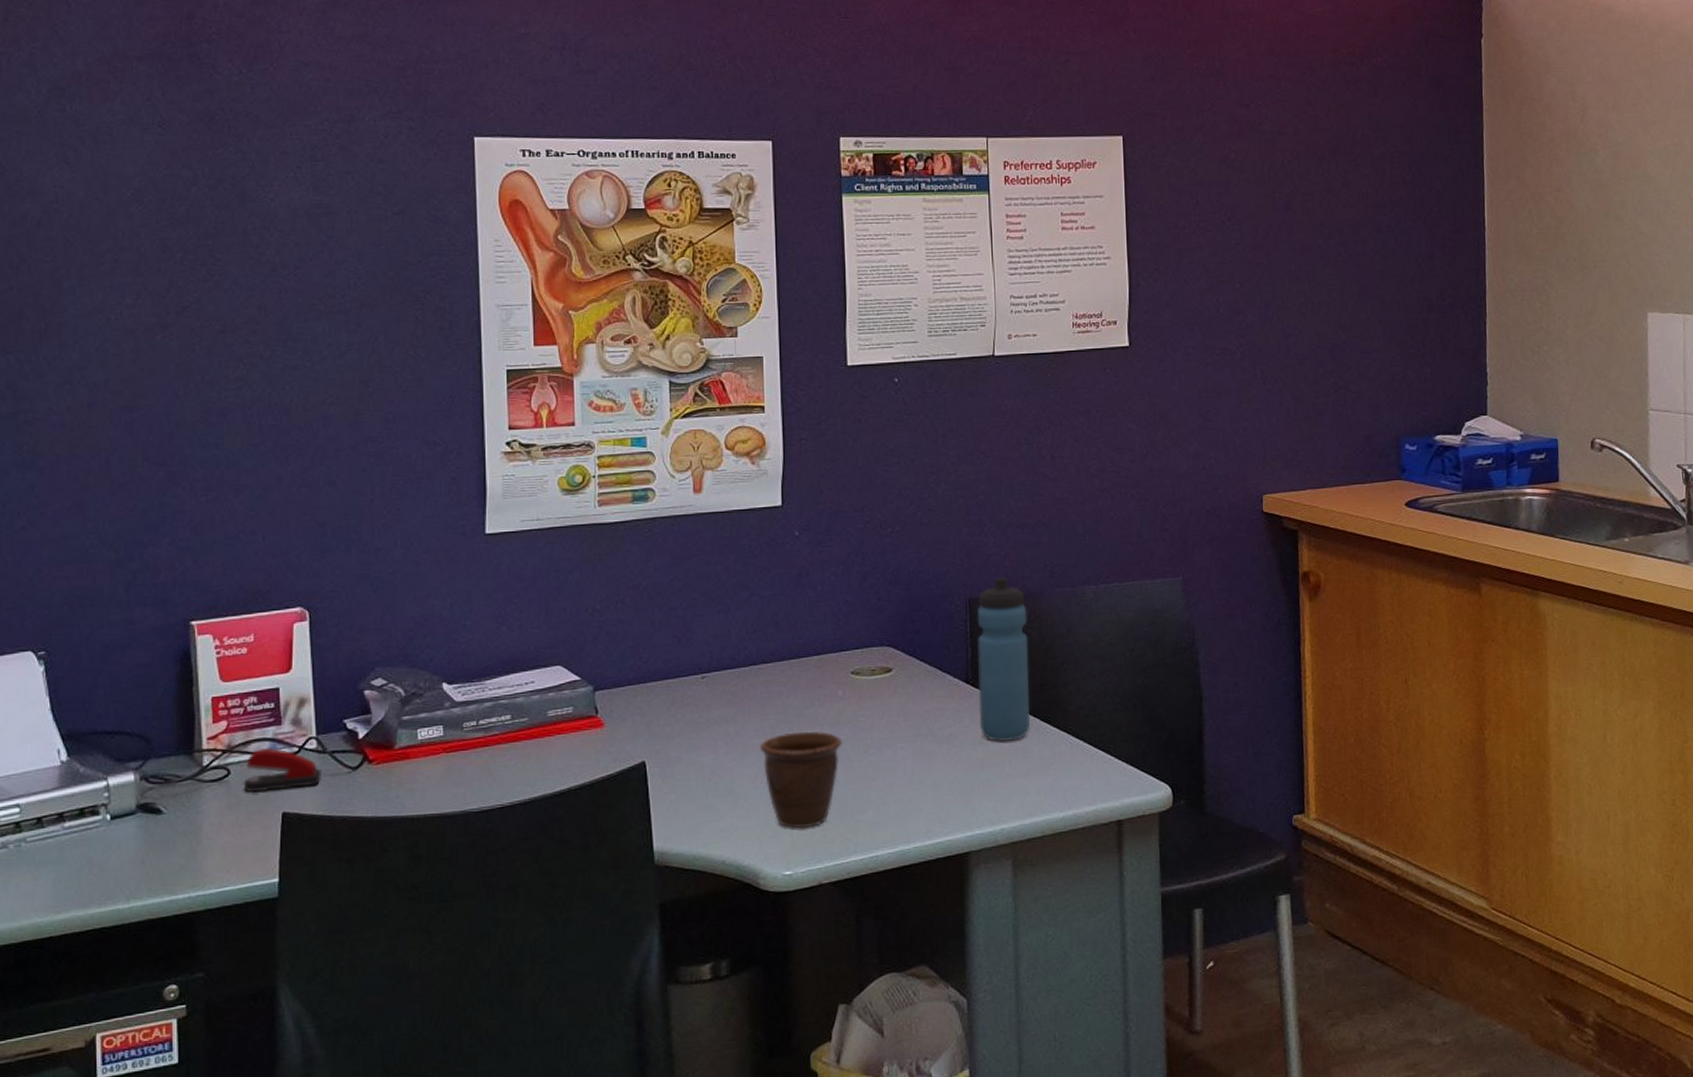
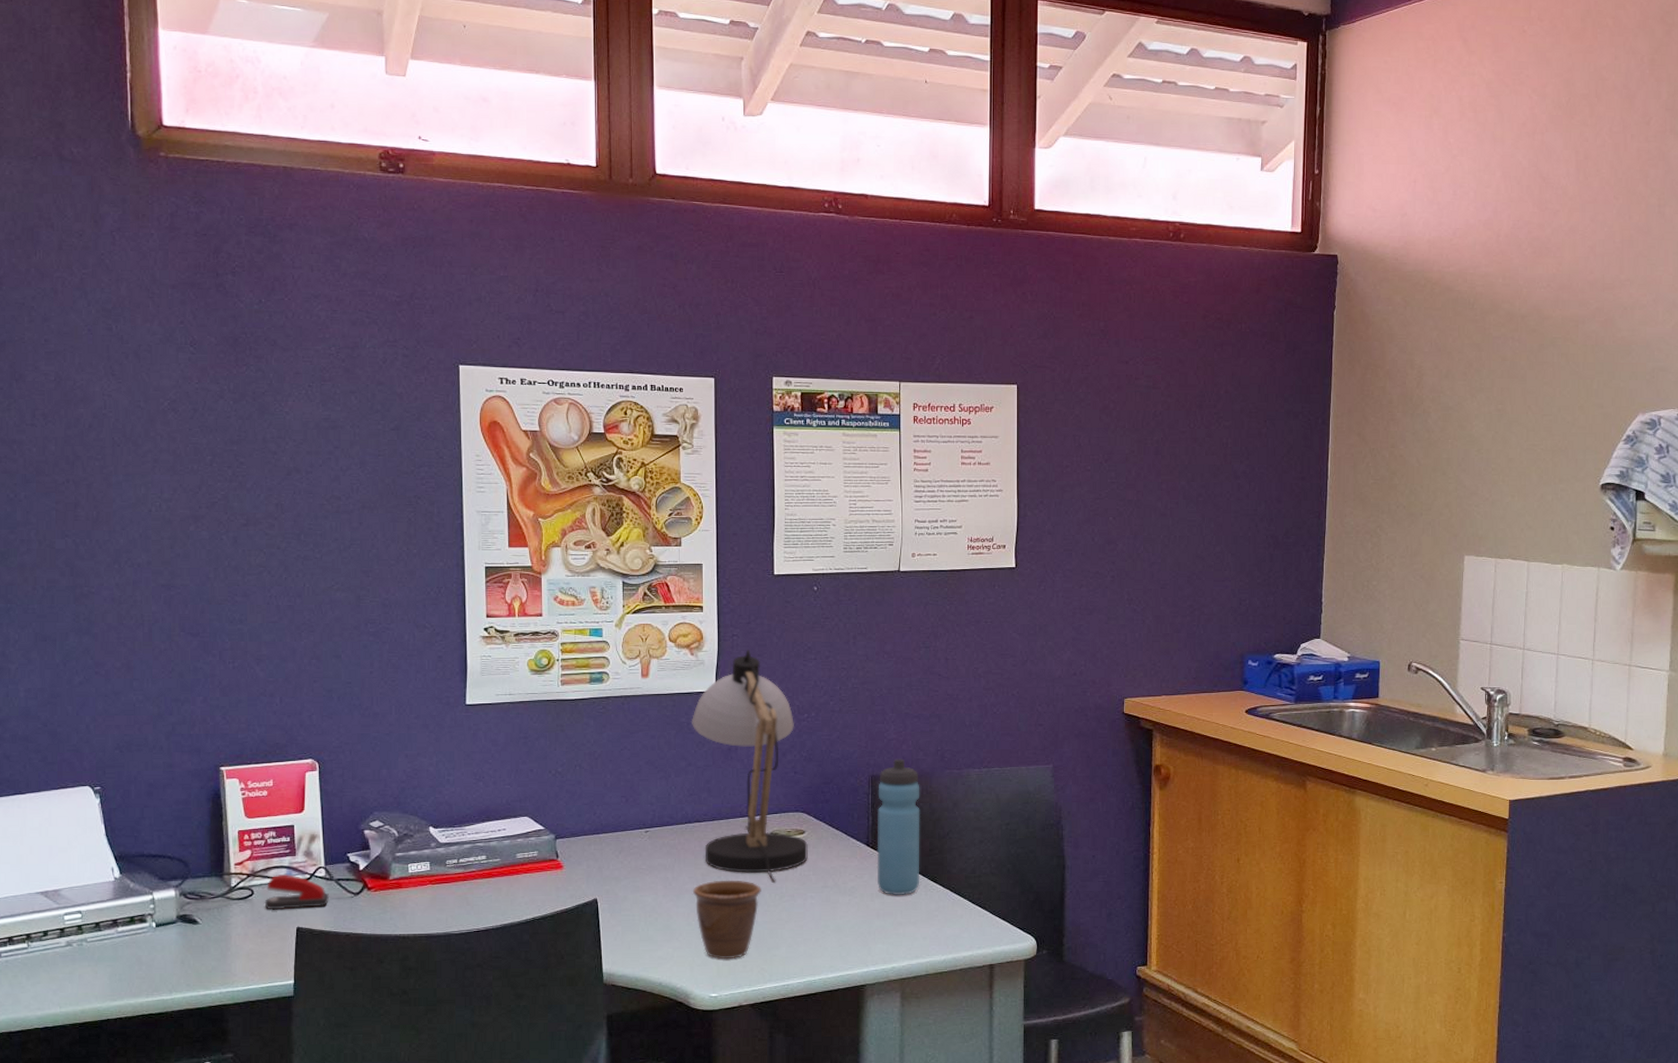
desk lamp: none [753,454,896,731] -> present [691,649,808,882]

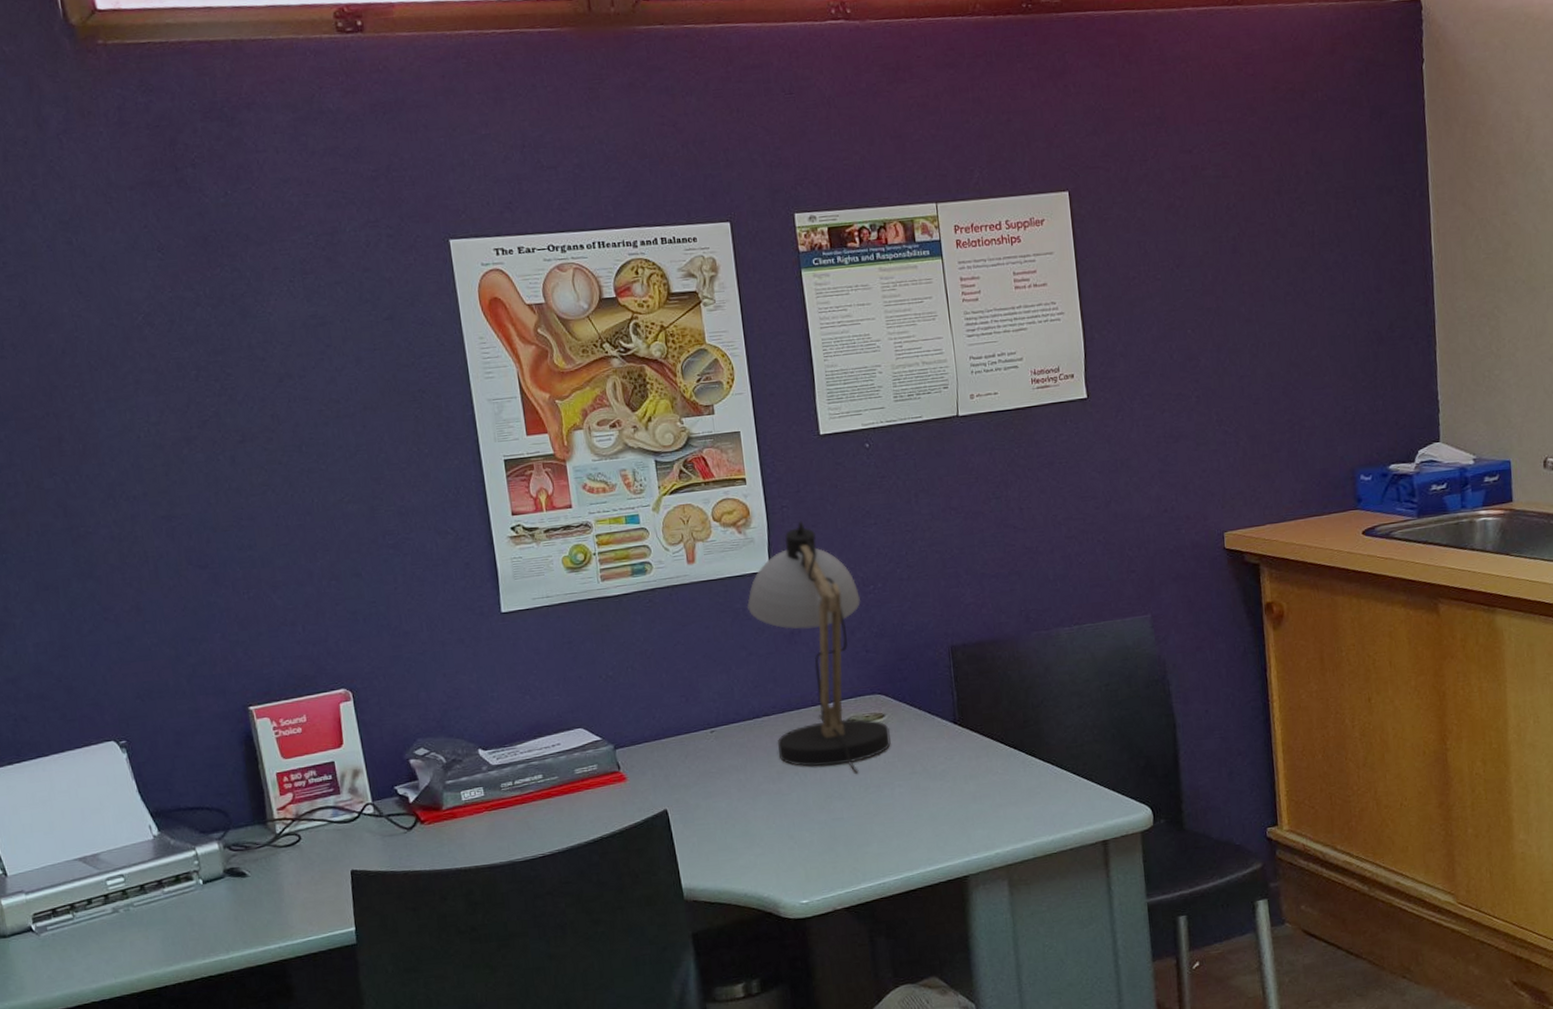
stapler: present [264,873,330,910] -> none [313,814,382,854]
mug: present [692,880,761,960] -> none [769,774,844,863]
water bottle: present [876,759,920,896] -> none [959,624,1016,776]

